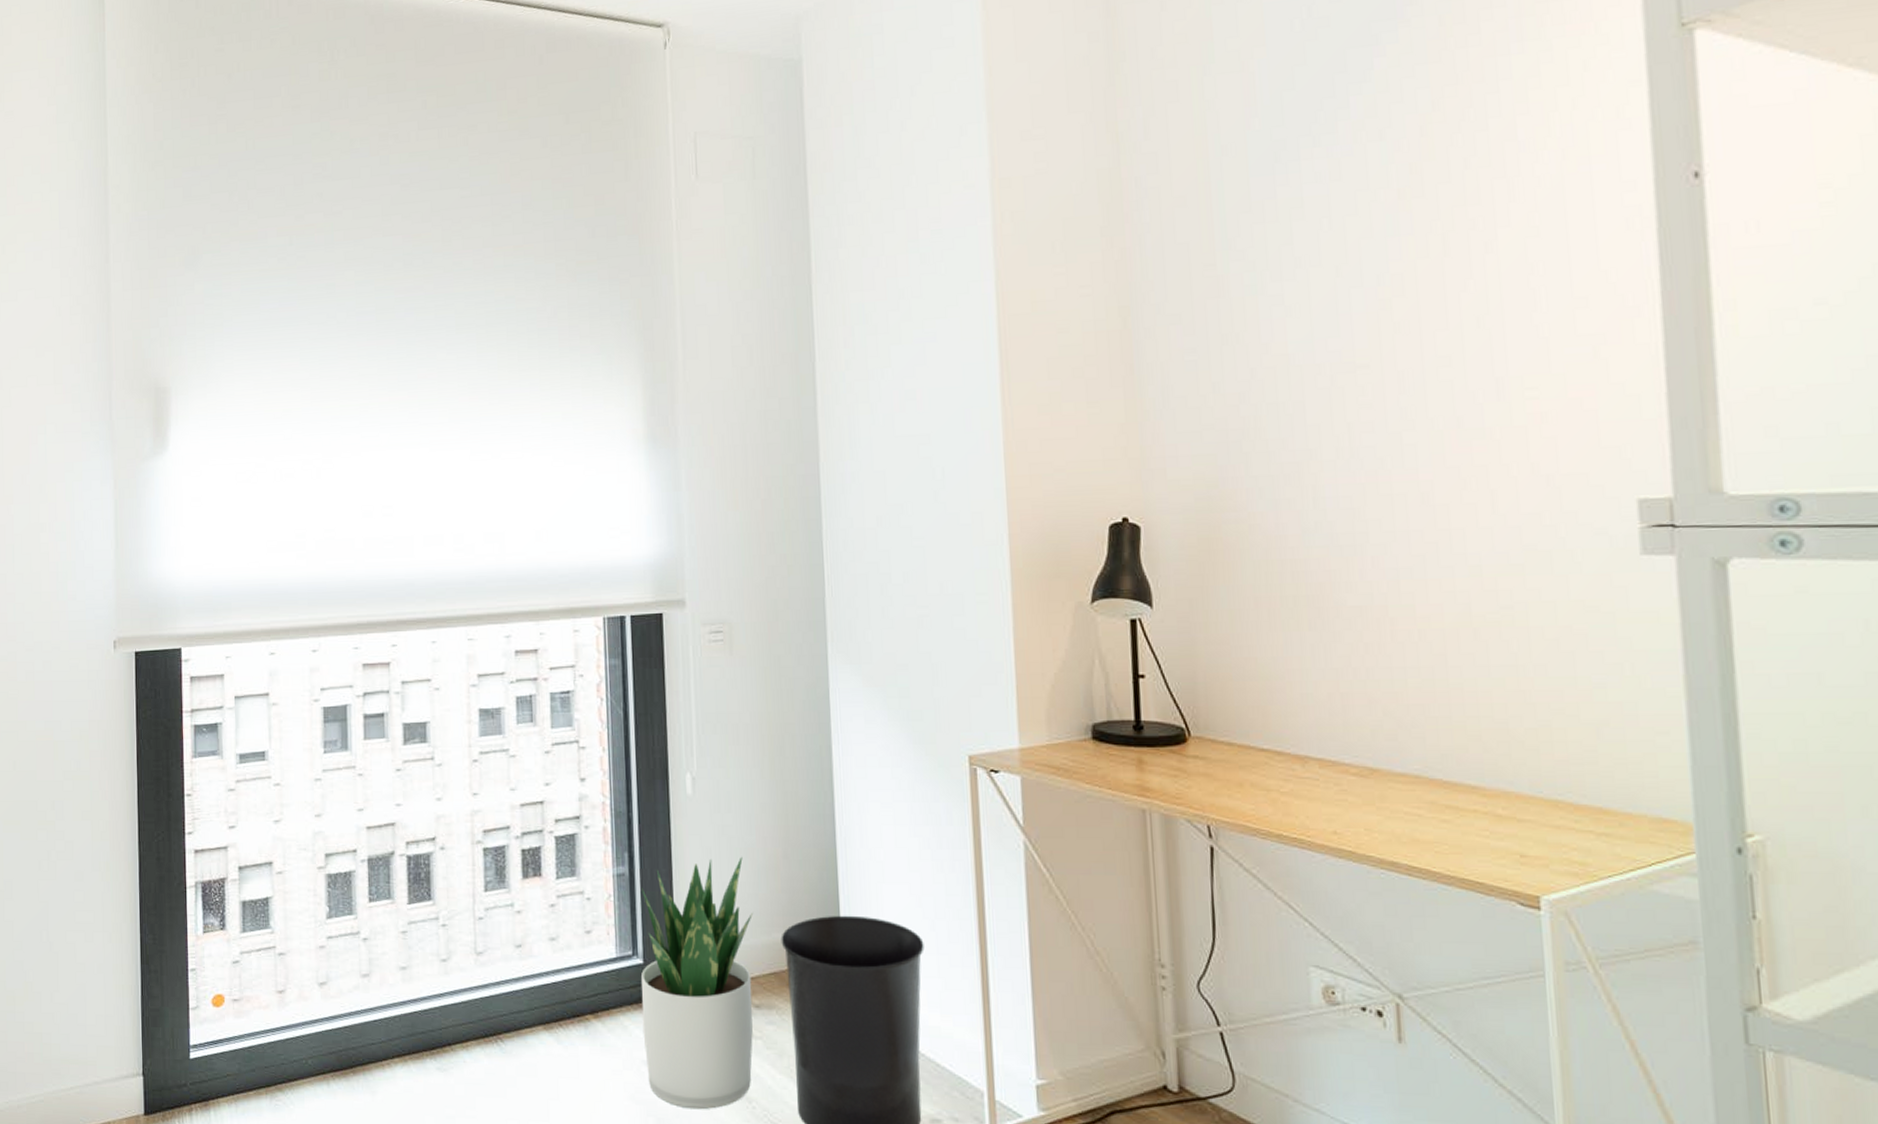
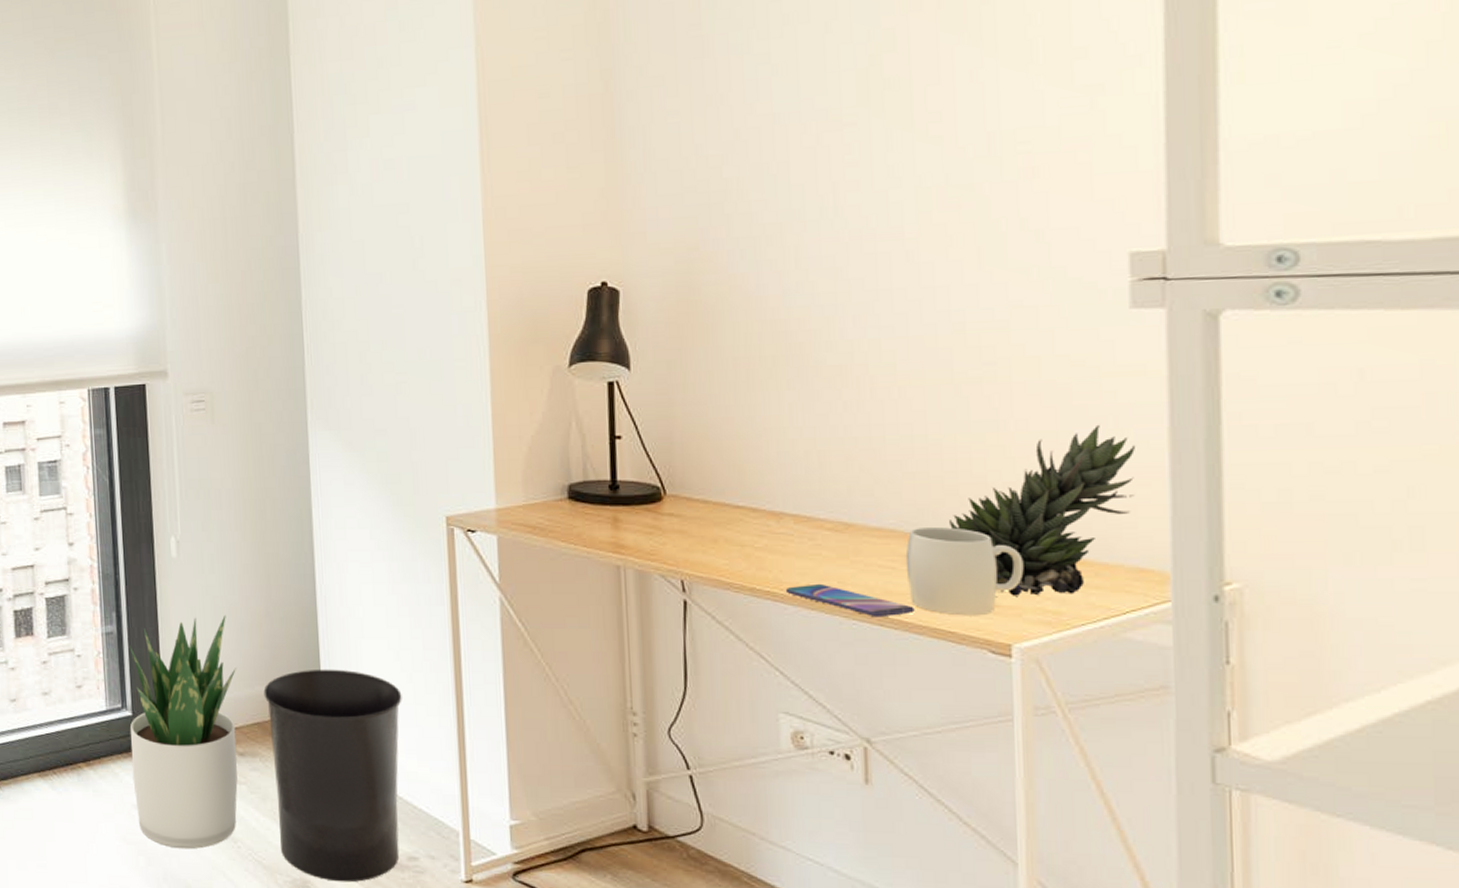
smartphone: none [1312,830,1442,867] -> present [785,583,915,618]
mug: none [1431,772,1549,866] -> present [905,526,1024,616]
succulent plant: none [1473,671,1654,846] -> present [950,424,1136,596]

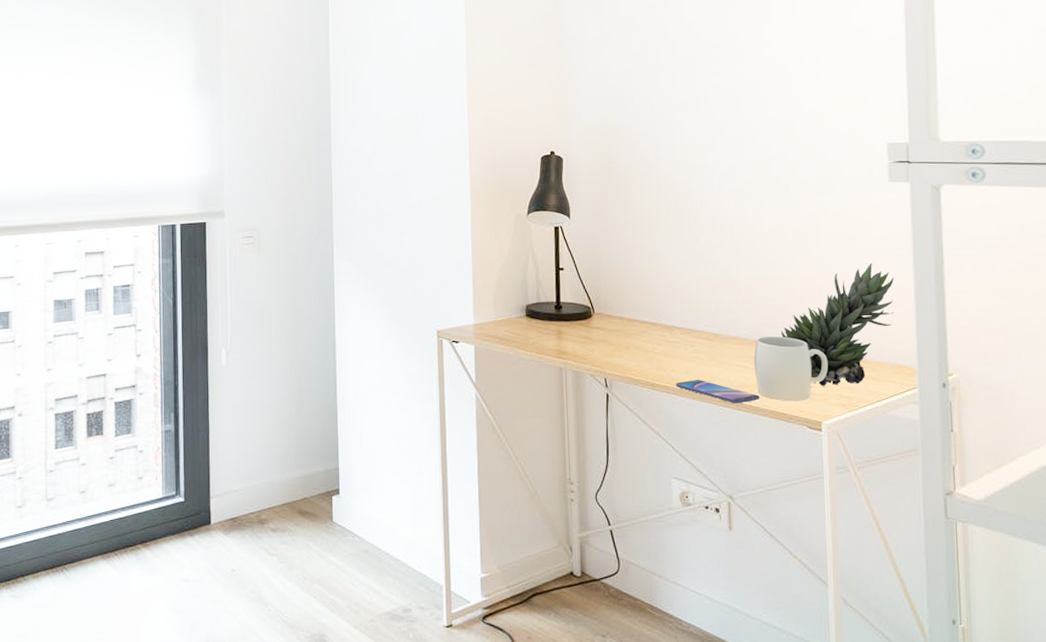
planter: present [129,614,238,849] -> none [182,413,273,615]
waste bin: present [263,669,402,882] -> none [293,455,401,634]

